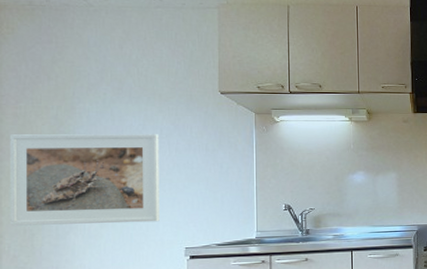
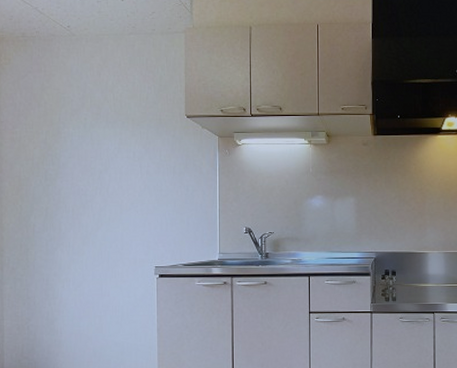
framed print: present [10,134,160,226] -> none [8,157,133,242]

